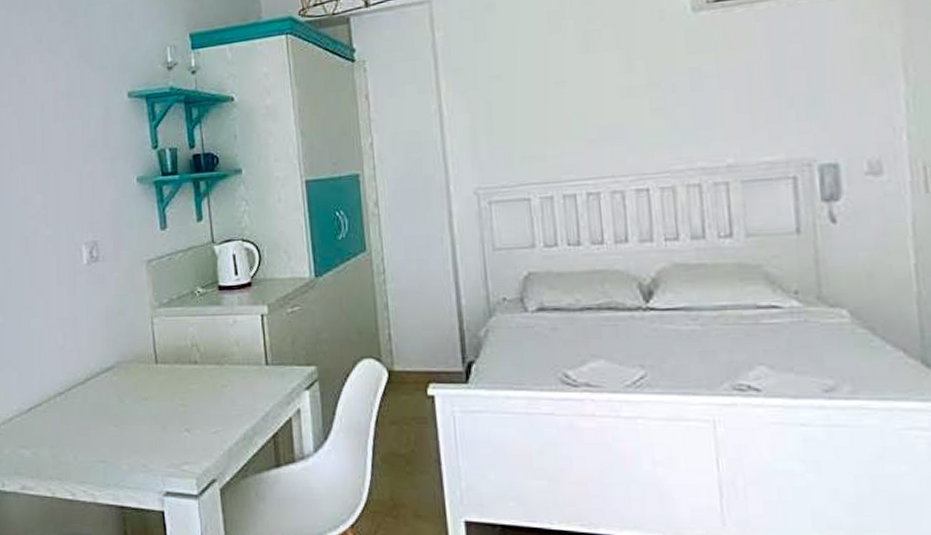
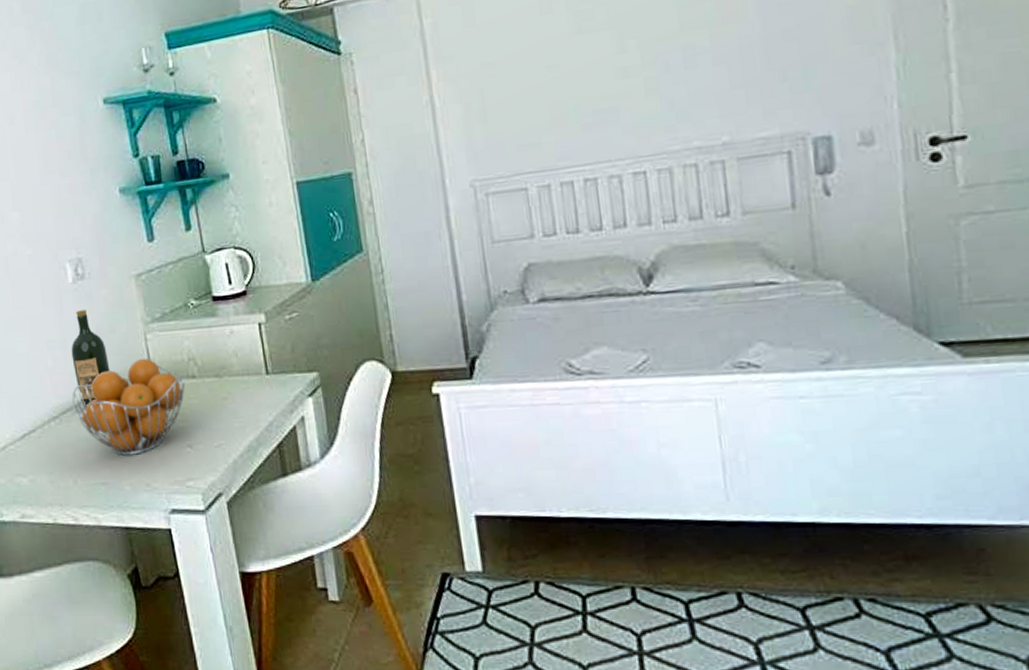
fruit basket: none [78,341,188,435] -> present [72,358,186,456]
wine bottle: none [81,291,117,384] -> present [71,310,110,406]

